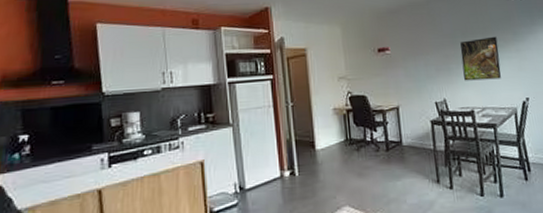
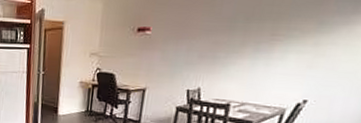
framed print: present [460,36,501,81] -> none [230,24,293,75]

